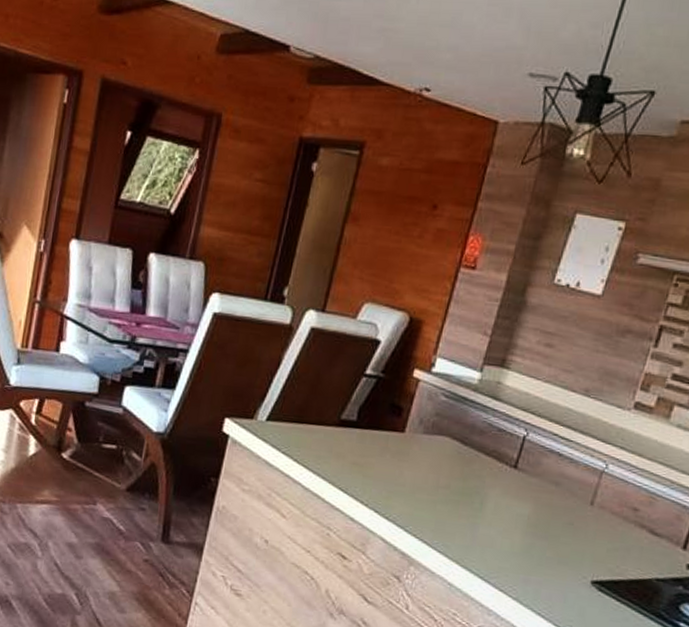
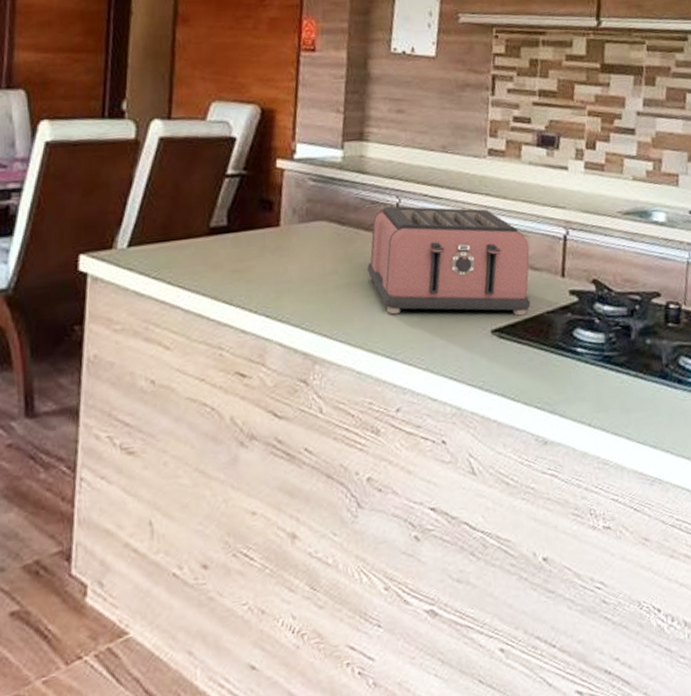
toaster: none [479,436,655,576] -> present [367,206,531,316]

